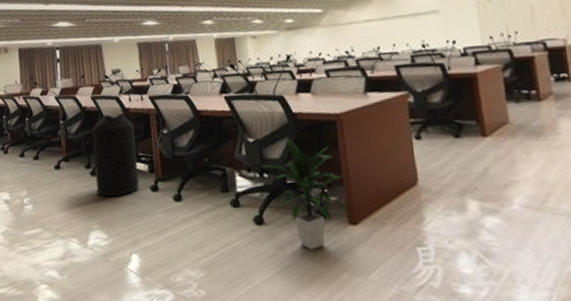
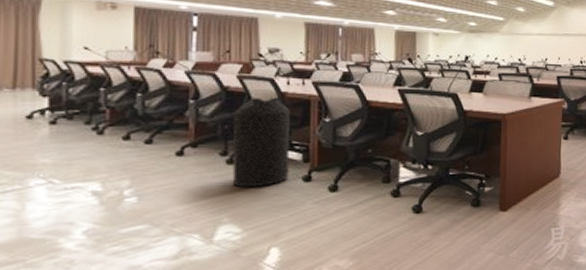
indoor plant: present [262,138,347,250] -> none [427,133,500,234]

